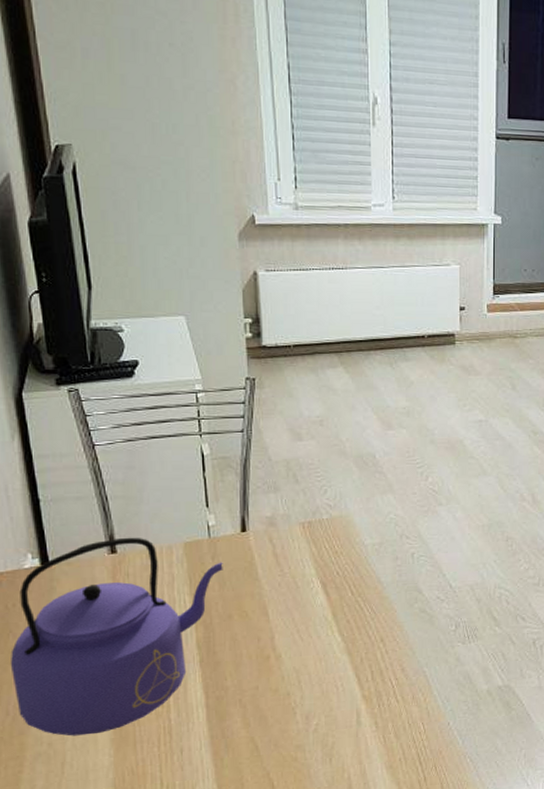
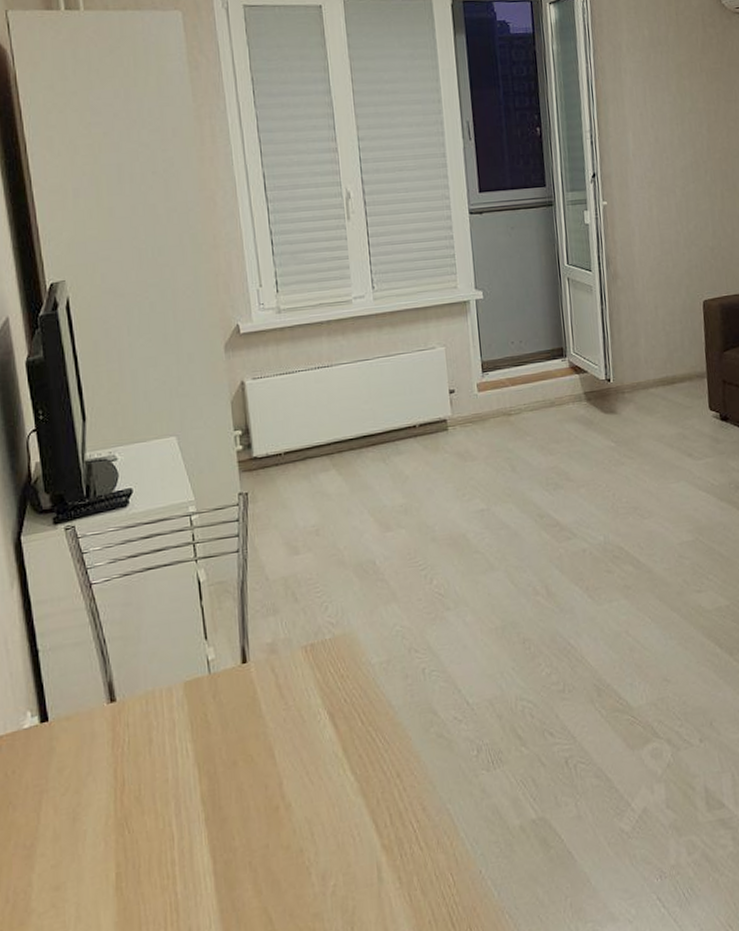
kettle: present [10,537,223,736] -> none [9,681,225,923]

